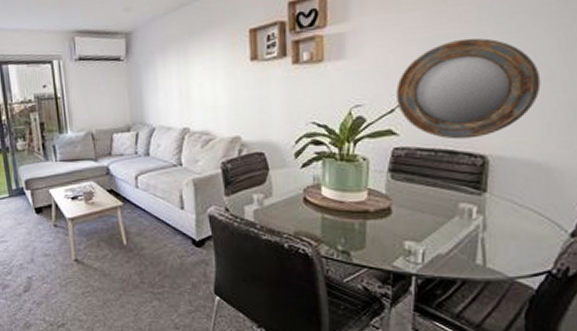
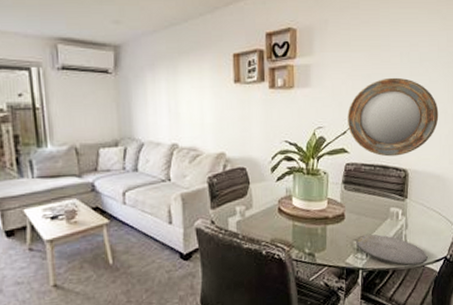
plate: none [408,234,519,278] -> present [356,234,428,266]

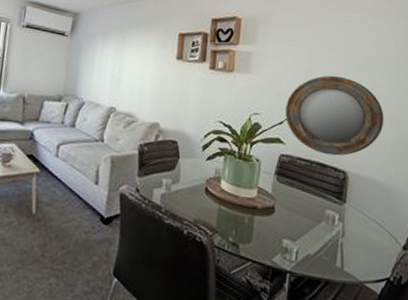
plate: present [356,234,428,266] -> none [285,234,367,282]

